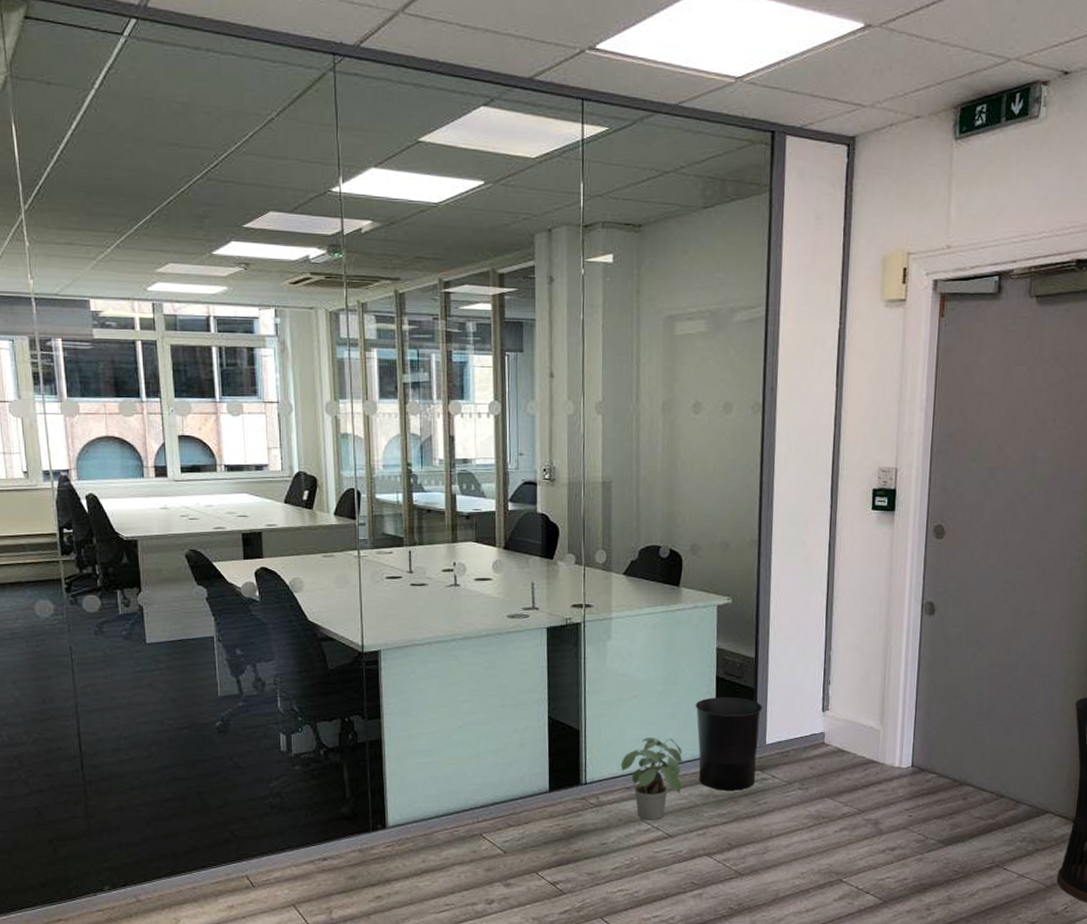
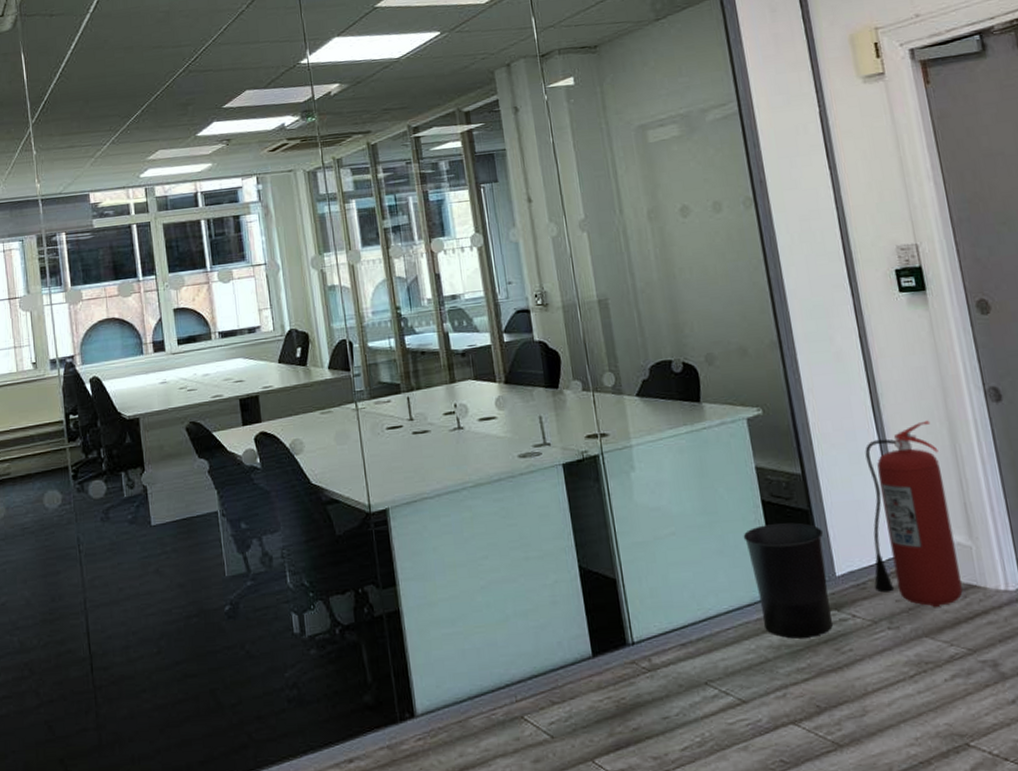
potted plant: present [620,737,683,820] -> none [669,578,747,684]
fire extinguisher: none [796,624,873,775] -> present [865,420,963,607]

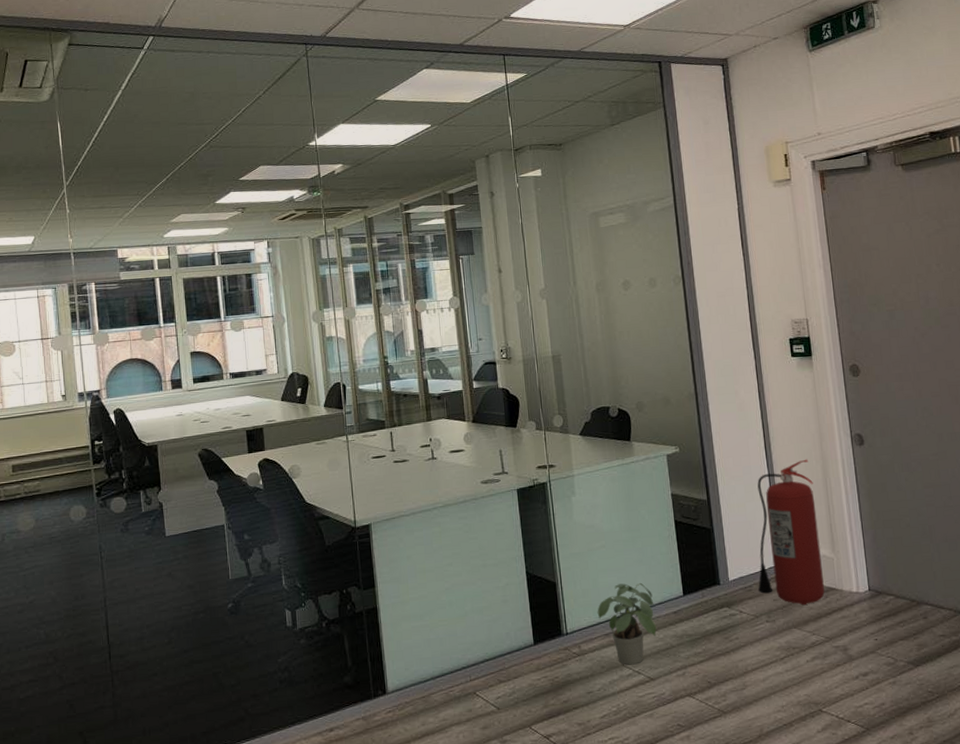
potted plant: none [669,578,747,684] -> present [597,582,657,665]
waste bin: present [743,522,833,639] -> none [658,538,724,630]

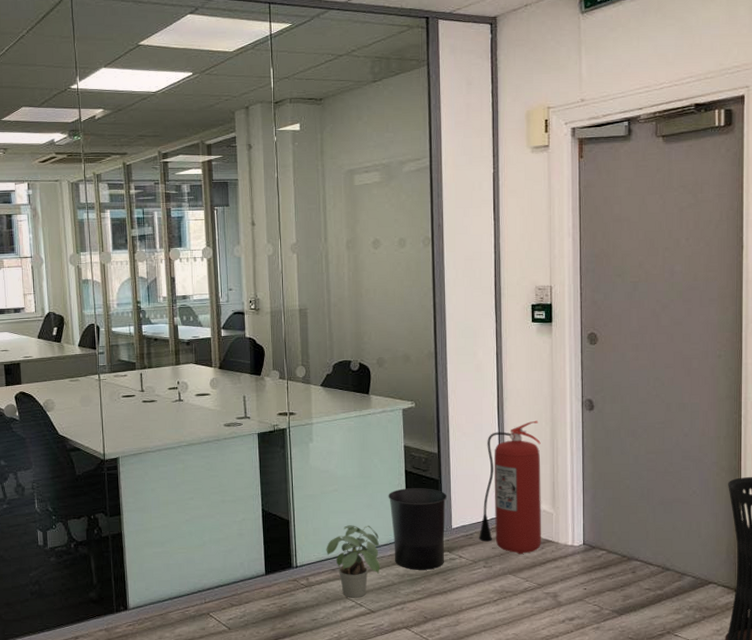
waste bin: none [658,538,724,630] -> present [388,488,448,570]

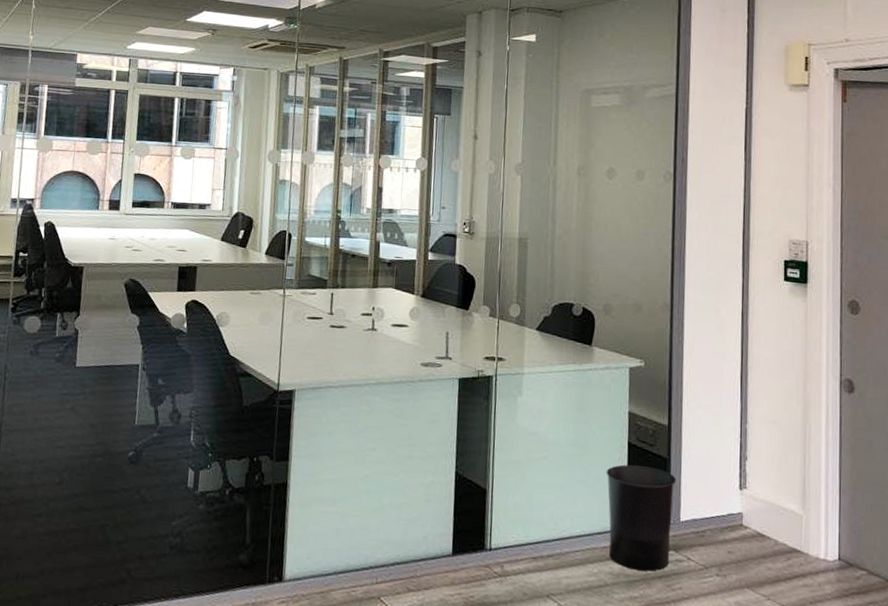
potted plant: present [326,525,380,598] -> none [527,503,593,598]
fire extinguisher: present [479,420,541,554] -> none [712,398,791,563]

